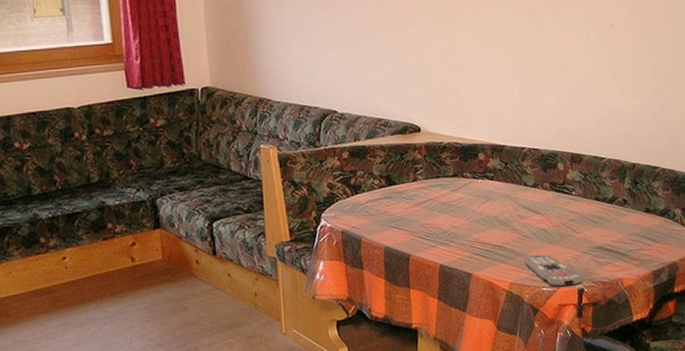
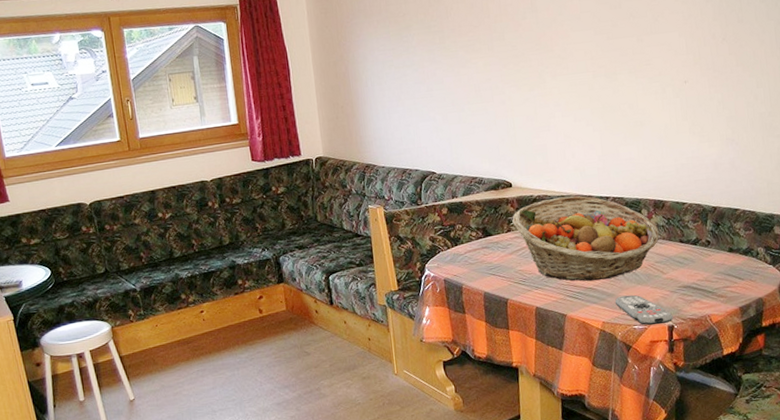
fruit basket: none [419,144,575,239] -> present [512,195,660,281]

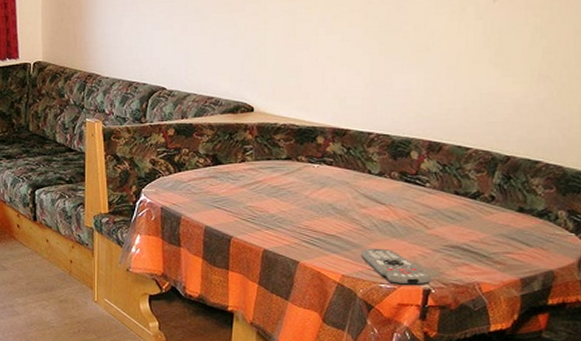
fruit basket: present [512,195,660,281] -> none [249,127,430,228]

